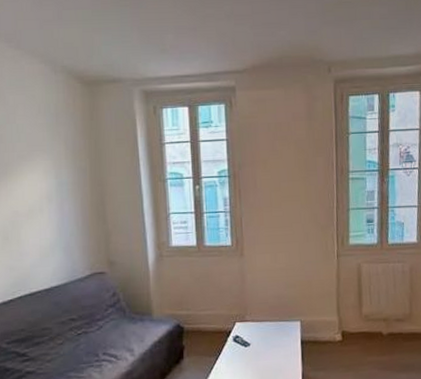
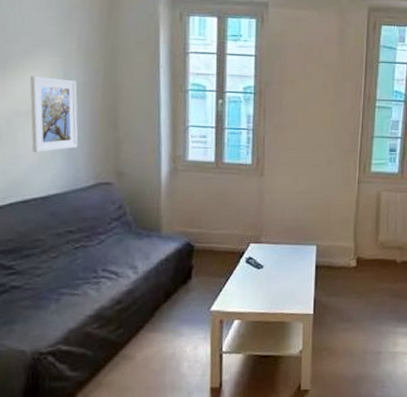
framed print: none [28,179,73,250] -> present [30,76,79,153]

